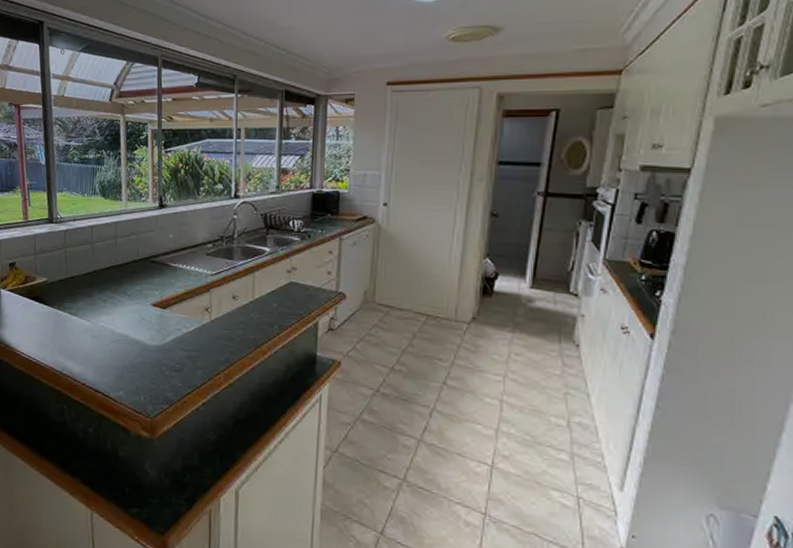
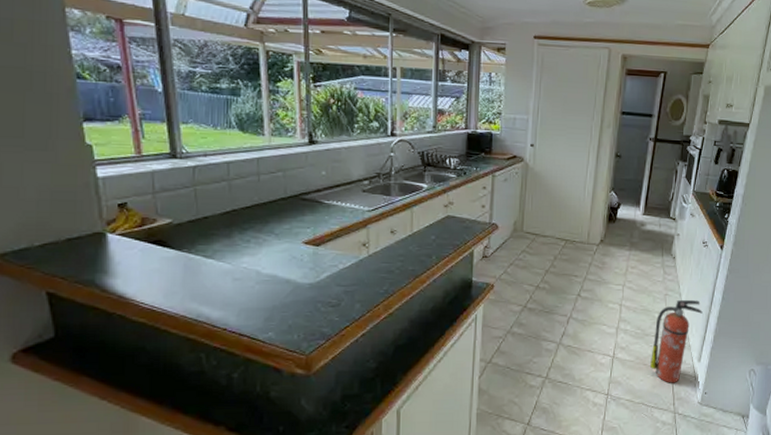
fire extinguisher: none [544,402,624,515] -> present [649,300,703,383]

